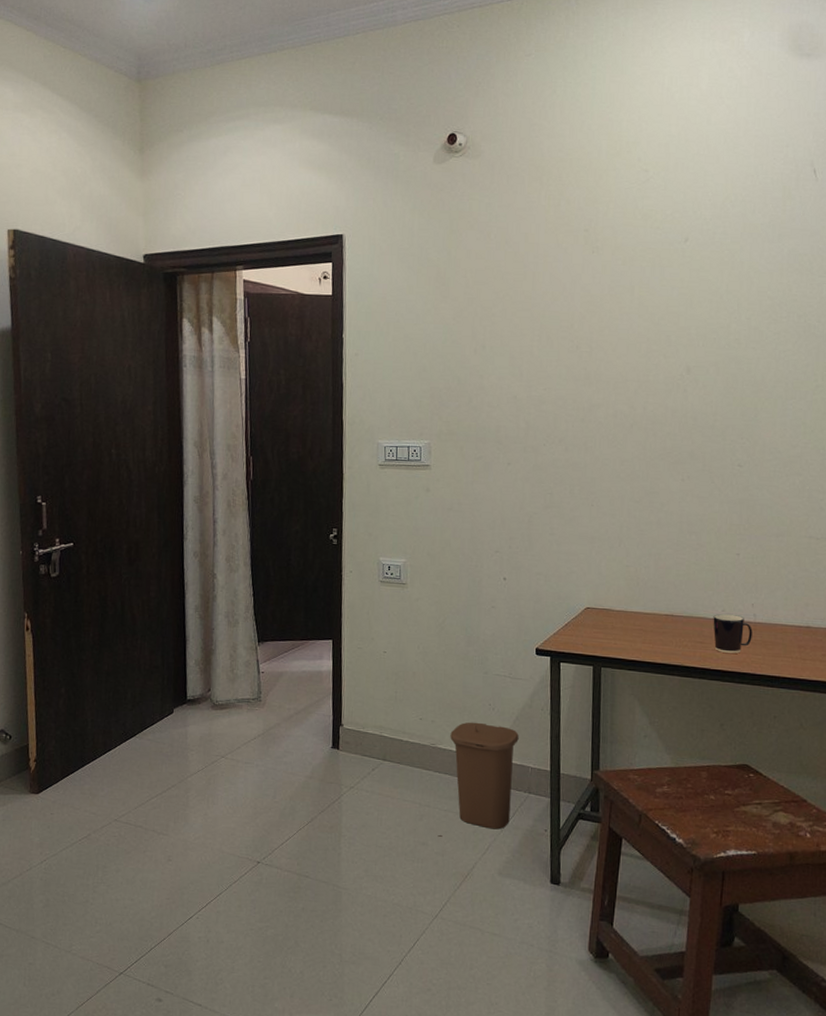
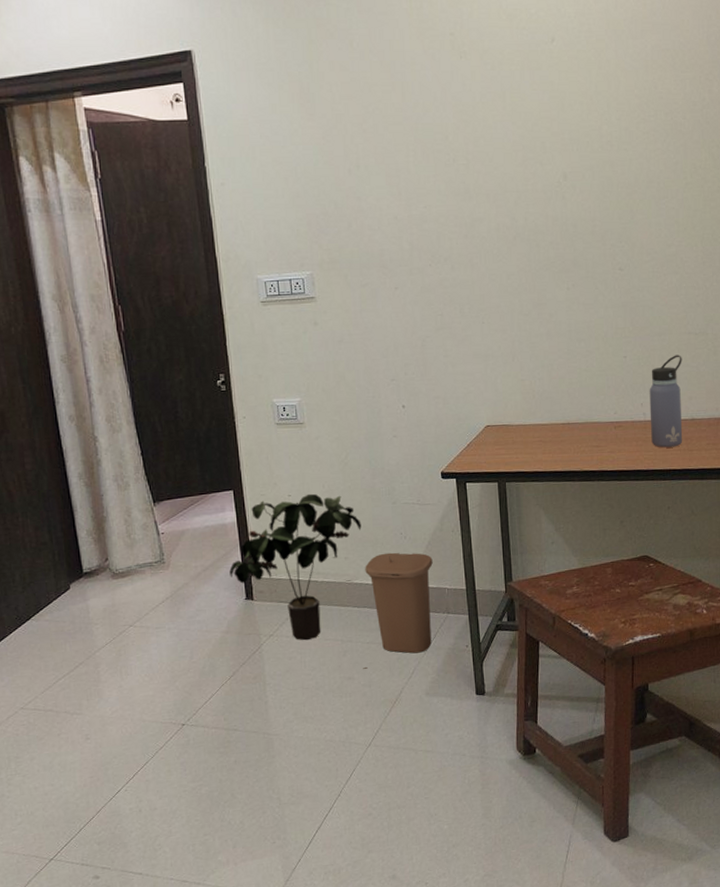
potted plant: none [319,653,452,798] -> present [229,493,362,641]
mug: present [713,614,753,654] -> none [606,416,643,454]
water bottle: none [760,558,801,654] -> present [649,355,683,448]

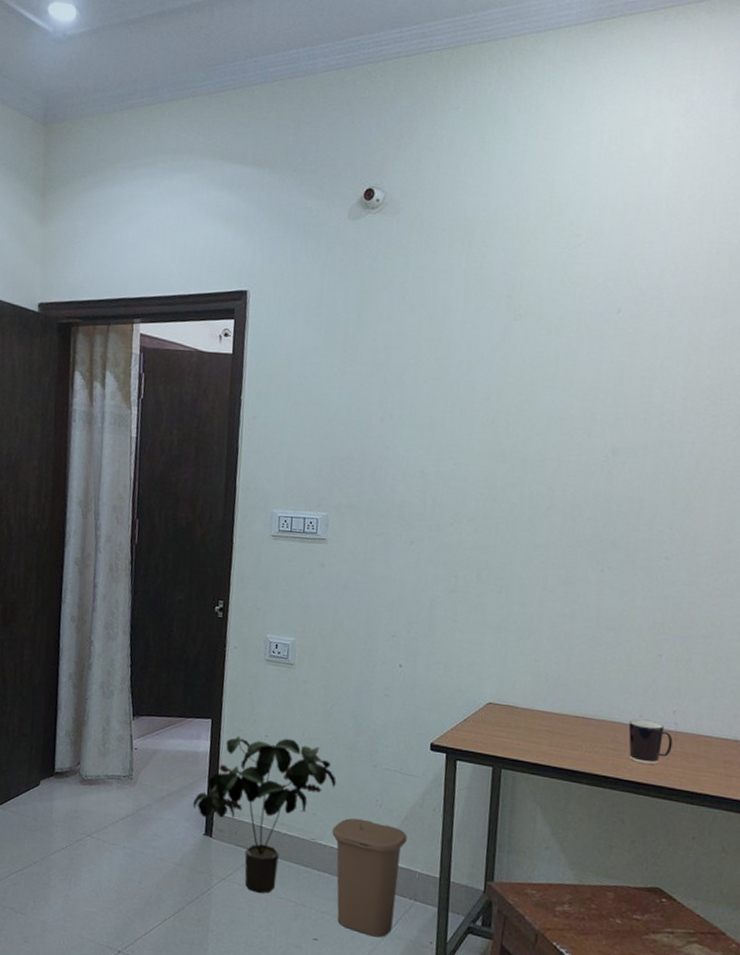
mug: none [606,416,643,454] -> present [628,719,673,765]
water bottle: present [649,355,683,448] -> none [681,663,731,769]

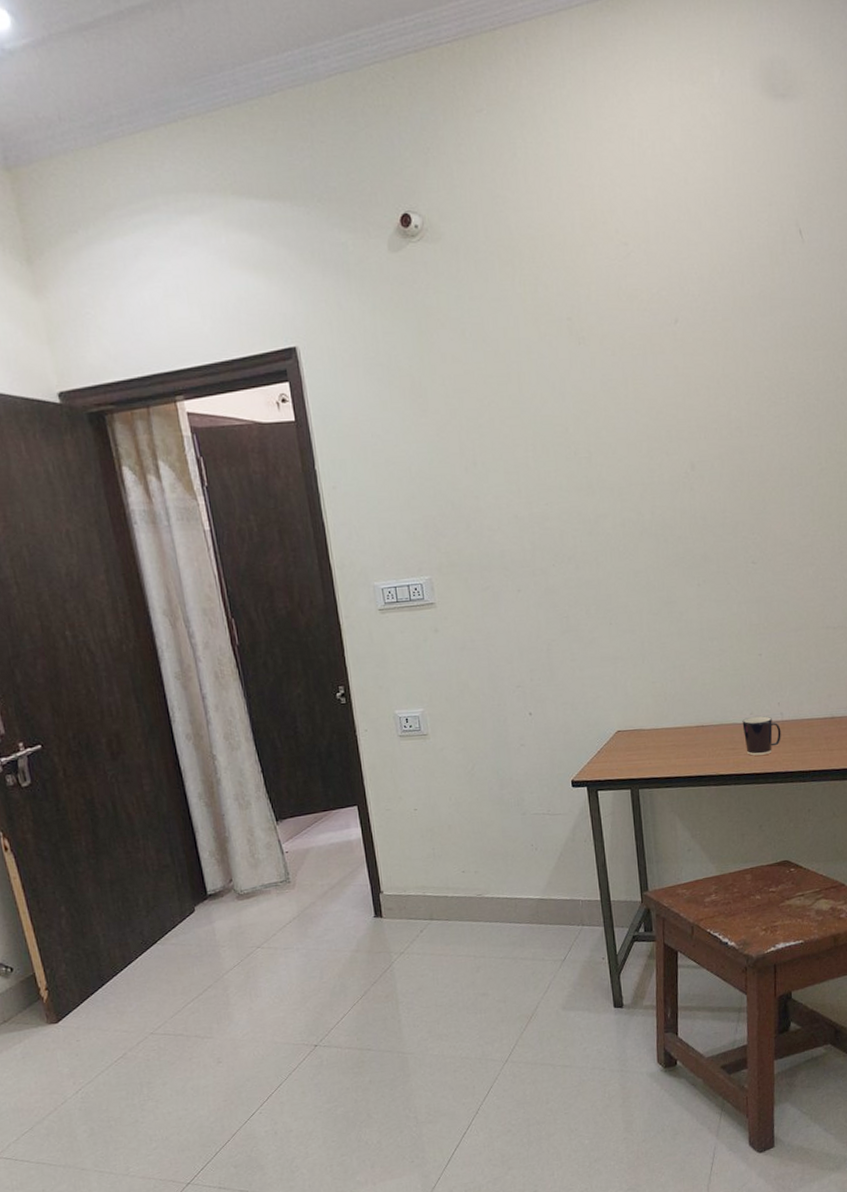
potted plant: present [193,735,337,894] -> none [357,807,491,958]
trash bin: present [312,818,407,940] -> none [496,864,567,985]

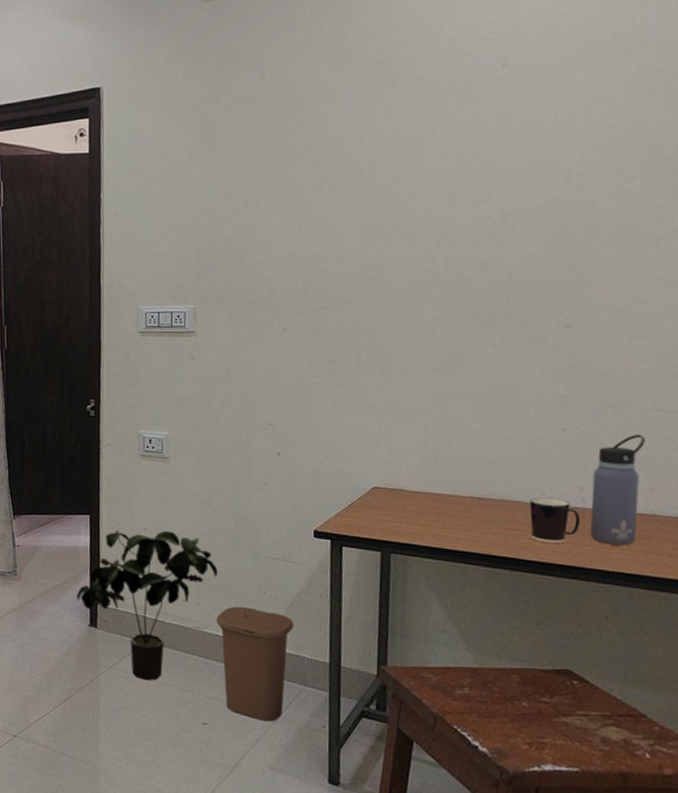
potted plant: none [357,807,491,958] -> present [76,530,218,681]
trash bin: none [496,864,567,985] -> present [202,606,294,725]
water bottle: none [786,650,823,749] -> present [590,434,646,546]

